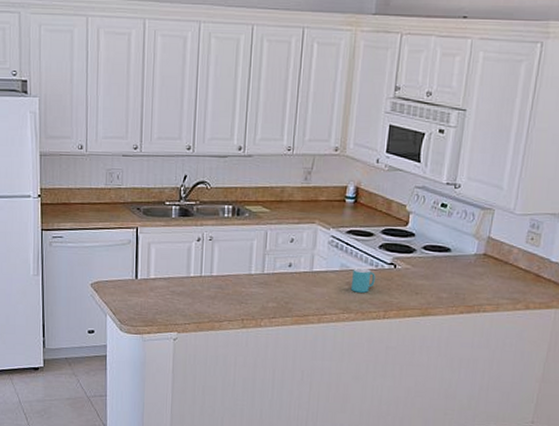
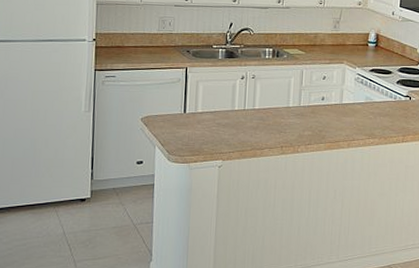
mug: present [350,267,375,293] -> none [374,99,395,121]

